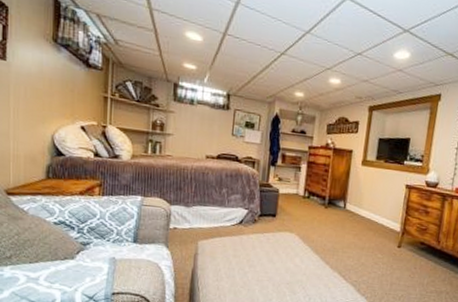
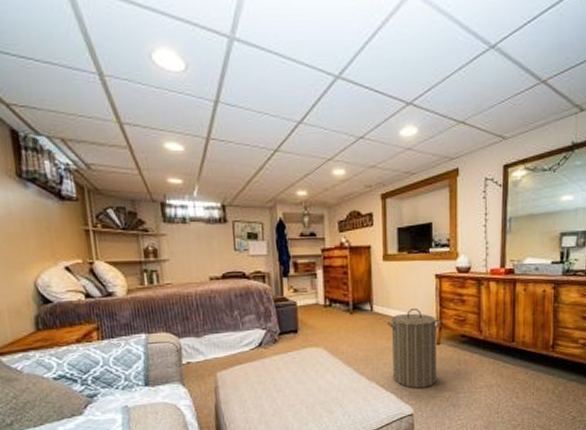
laundry hamper: none [354,211,405,285] -> present [387,307,441,389]

